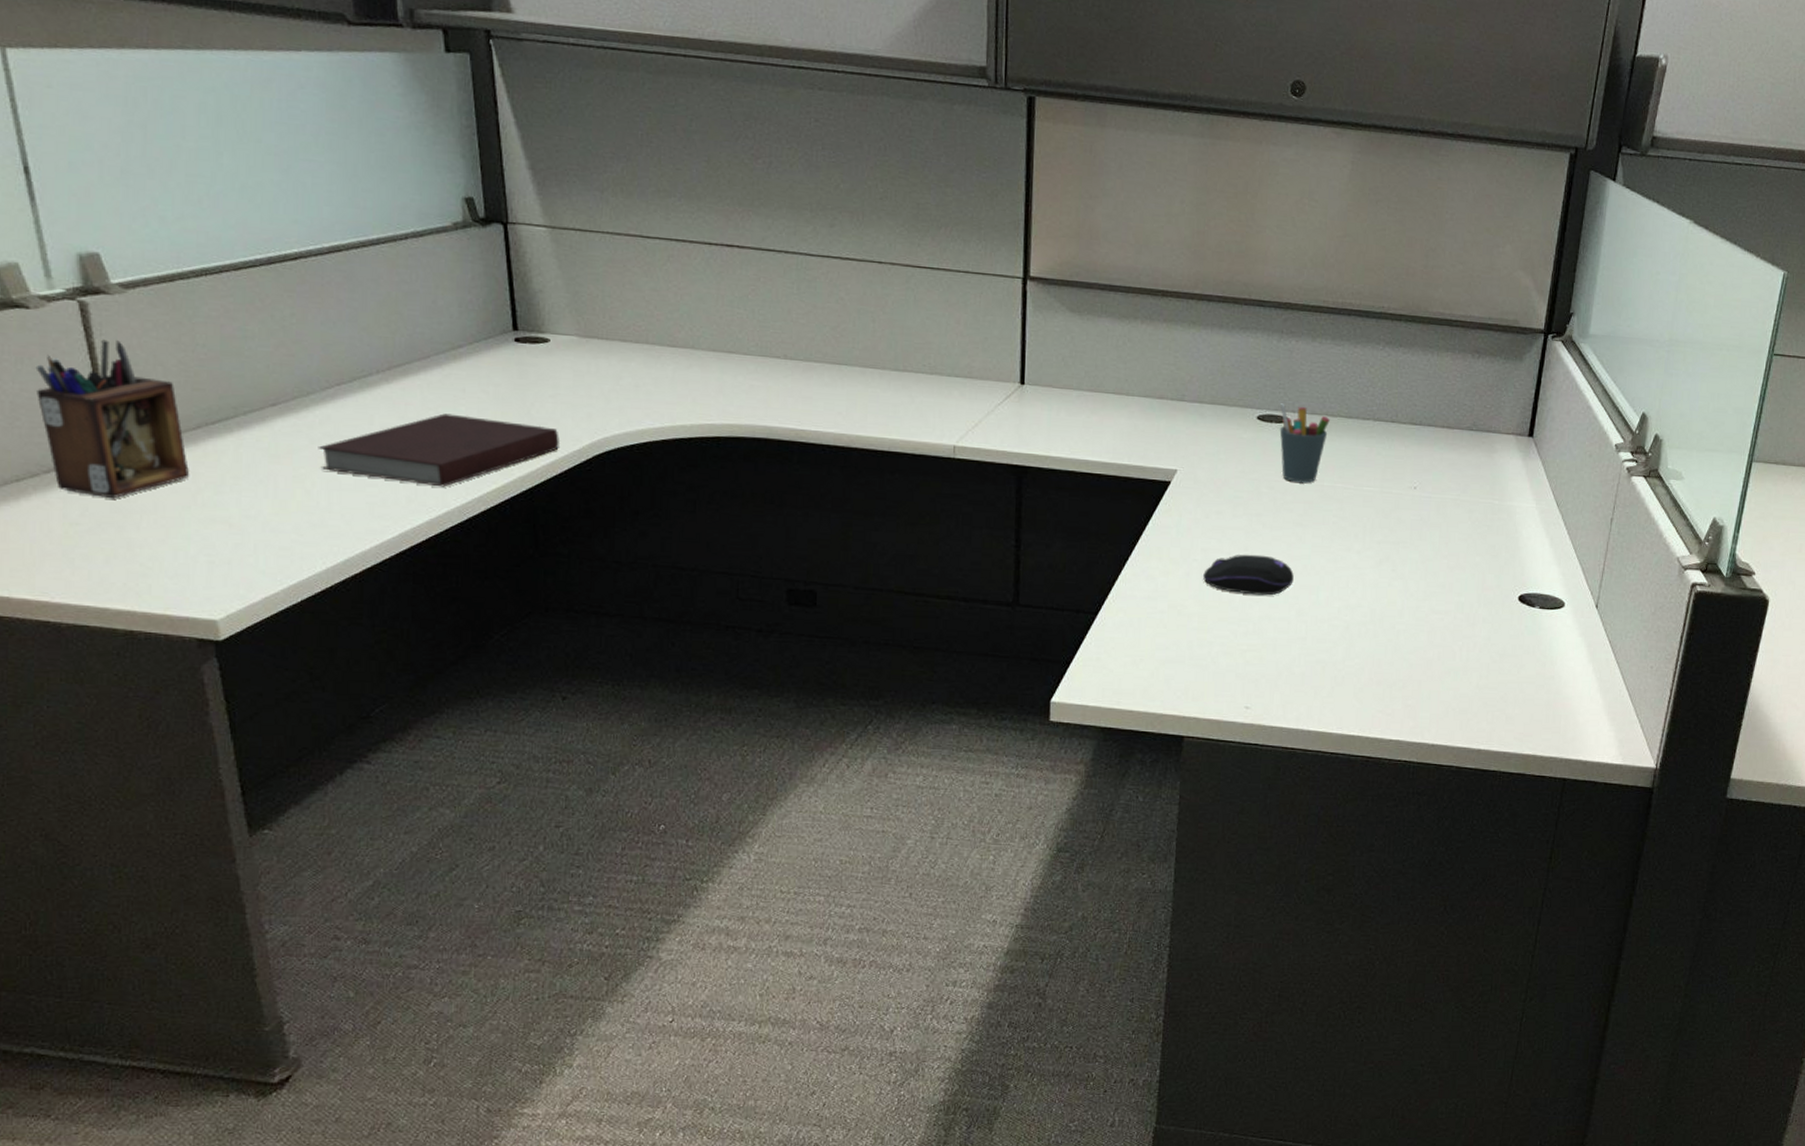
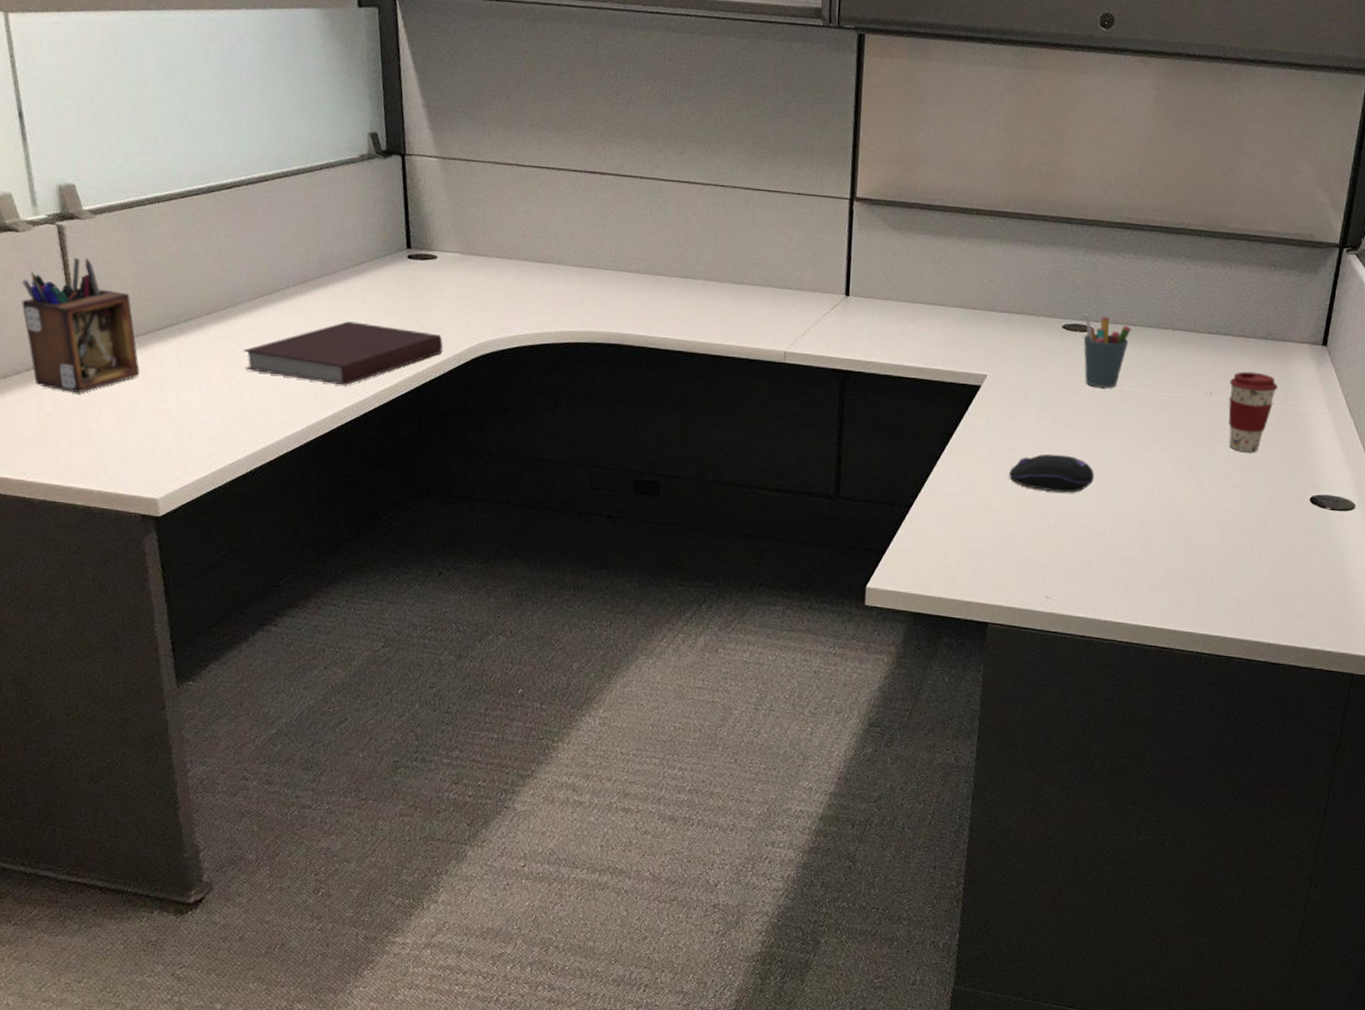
coffee cup: none [1432,464,1484,550] -> present [1228,371,1278,453]

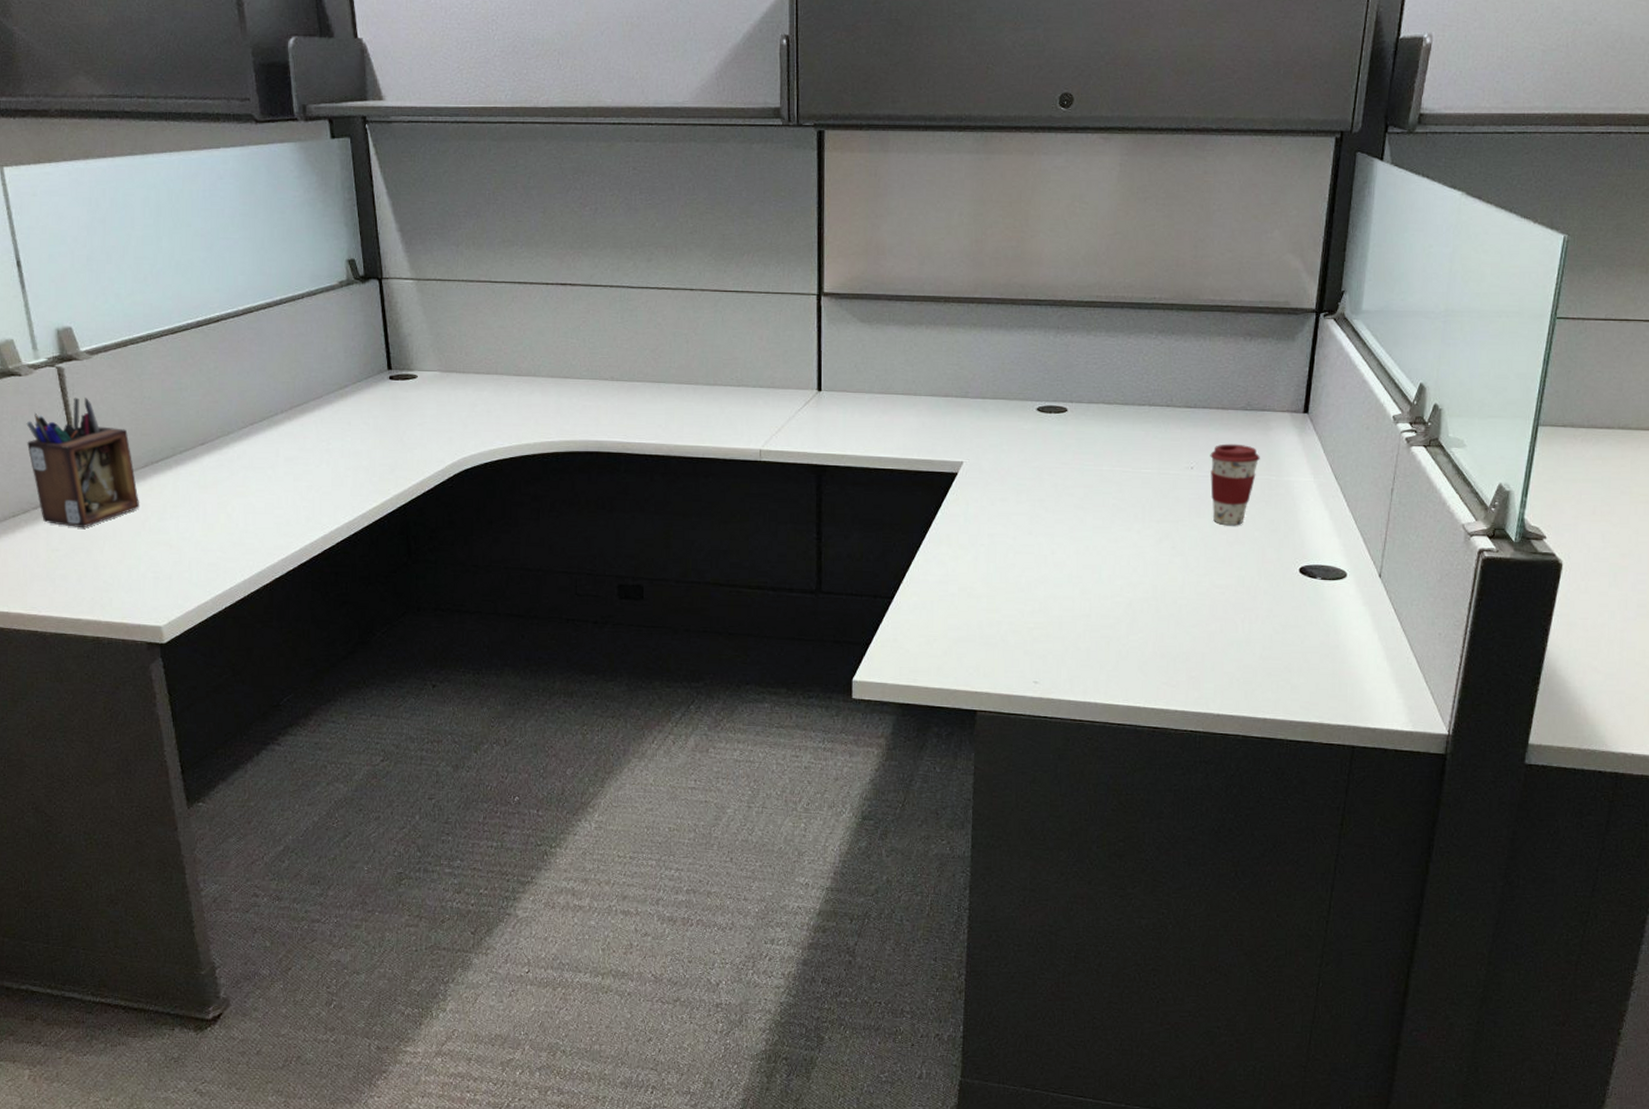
notebook: present [243,321,443,386] -> none [236,444,426,507]
computer mouse: present [1009,454,1094,493] -> none [990,537,1077,576]
pen holder: present [1083,313,1131,388] -> none [1058,394,1107,468]

